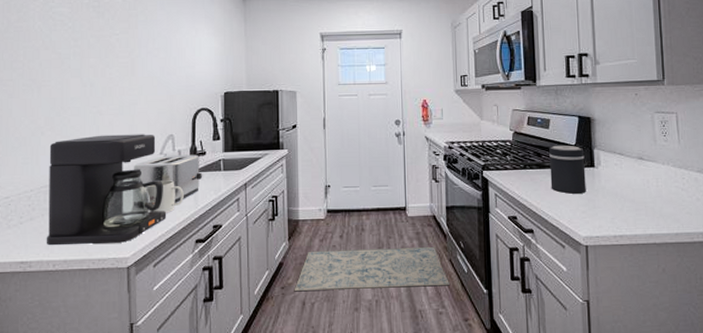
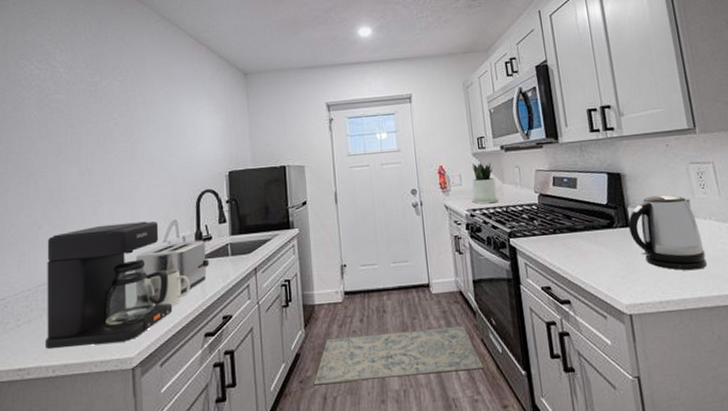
planter: none [451,99,477,138] -> present [471,161,500,204]
cylinder: present [549,145,586,194] -> none [579,205,624,258]
kettle: none [593,140,661,210] -> present [628,194,708,271]

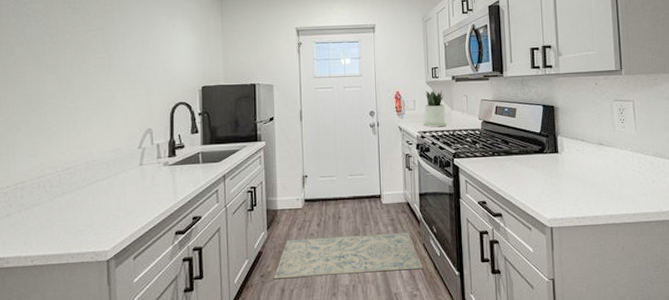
coffee maker: present [45,221,173,350] -> none [23,128,146,242]
toaster: present [135,240,210,294] -> none [111,148,182,196]
mug: present [150,269,190,306] -> none [125,174,163,206]
kettle: present [628,194,708,271] -> none [557,126,620,192]

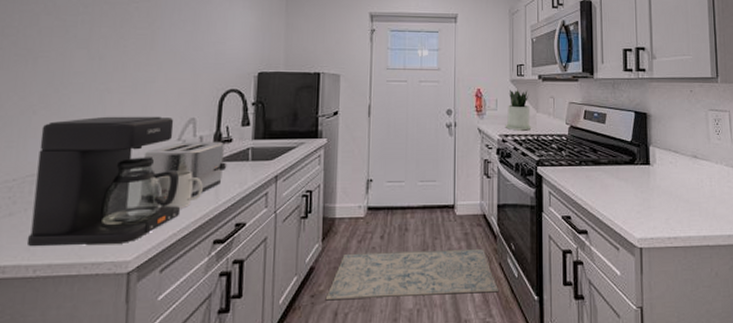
coffee maker: none [23,128,146,242] -> present [26,116,181,247]
toaster: none [111,148,182,196] -> present [143,141,227,197]
mug: none [125,174,163,206] -> present [158,171,203,209]

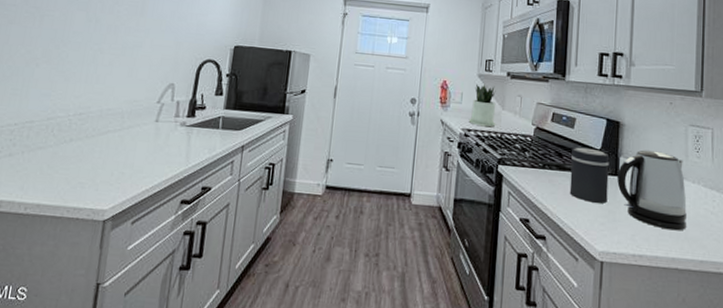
coffee maker: present [26,116,181,247] -> none [21,74,156,193]
toaster: present [143,141,227,197] -> none [126,105,199,158]
mug: present [158,171,203,209] -> none [137,131,176,168]
rug: present [325,249,500,301] -> none [278,228,449,287]
cylinder: none [605,141,642,193] -> present [569,147,610,204]
kettle: none [649,137,714,210] -> present [617,150,687,231]

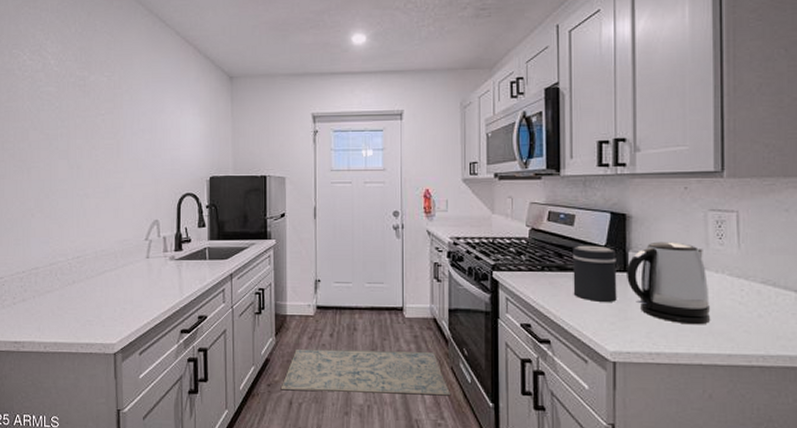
rug: none [278,228,449,287] -> present [280,348,452,396]
planter: present [468,84,496,128] -> none [456,189,487,233]

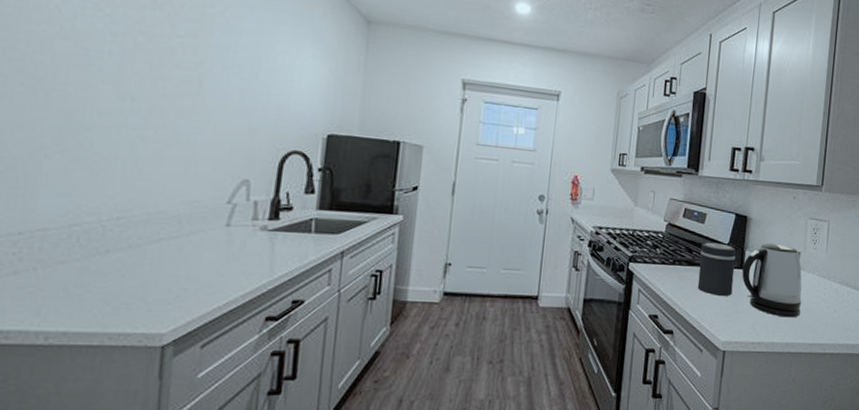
rug: present [280,348,452,396] -> none [390,339,577,387]

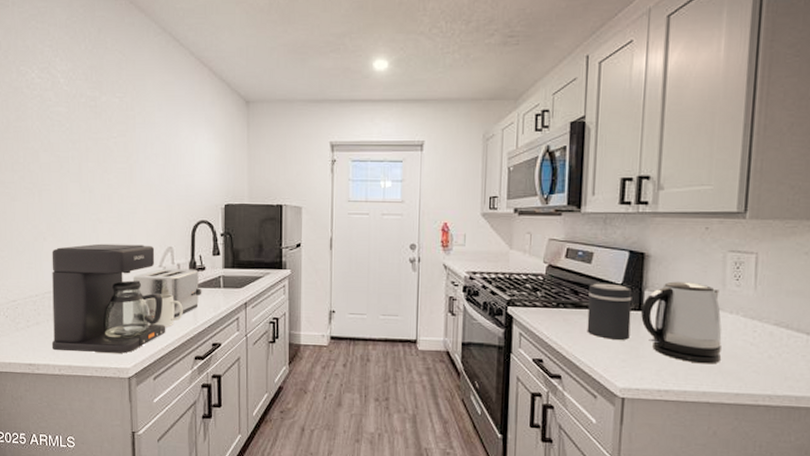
coffee maker: none [36,168,228,314] -> present [51,243,166,353]
toaster: none [184,205,286,269] -> present [132,268,202,318]
mug: none [201,237,256,281] -> present [146,294,183,328]

